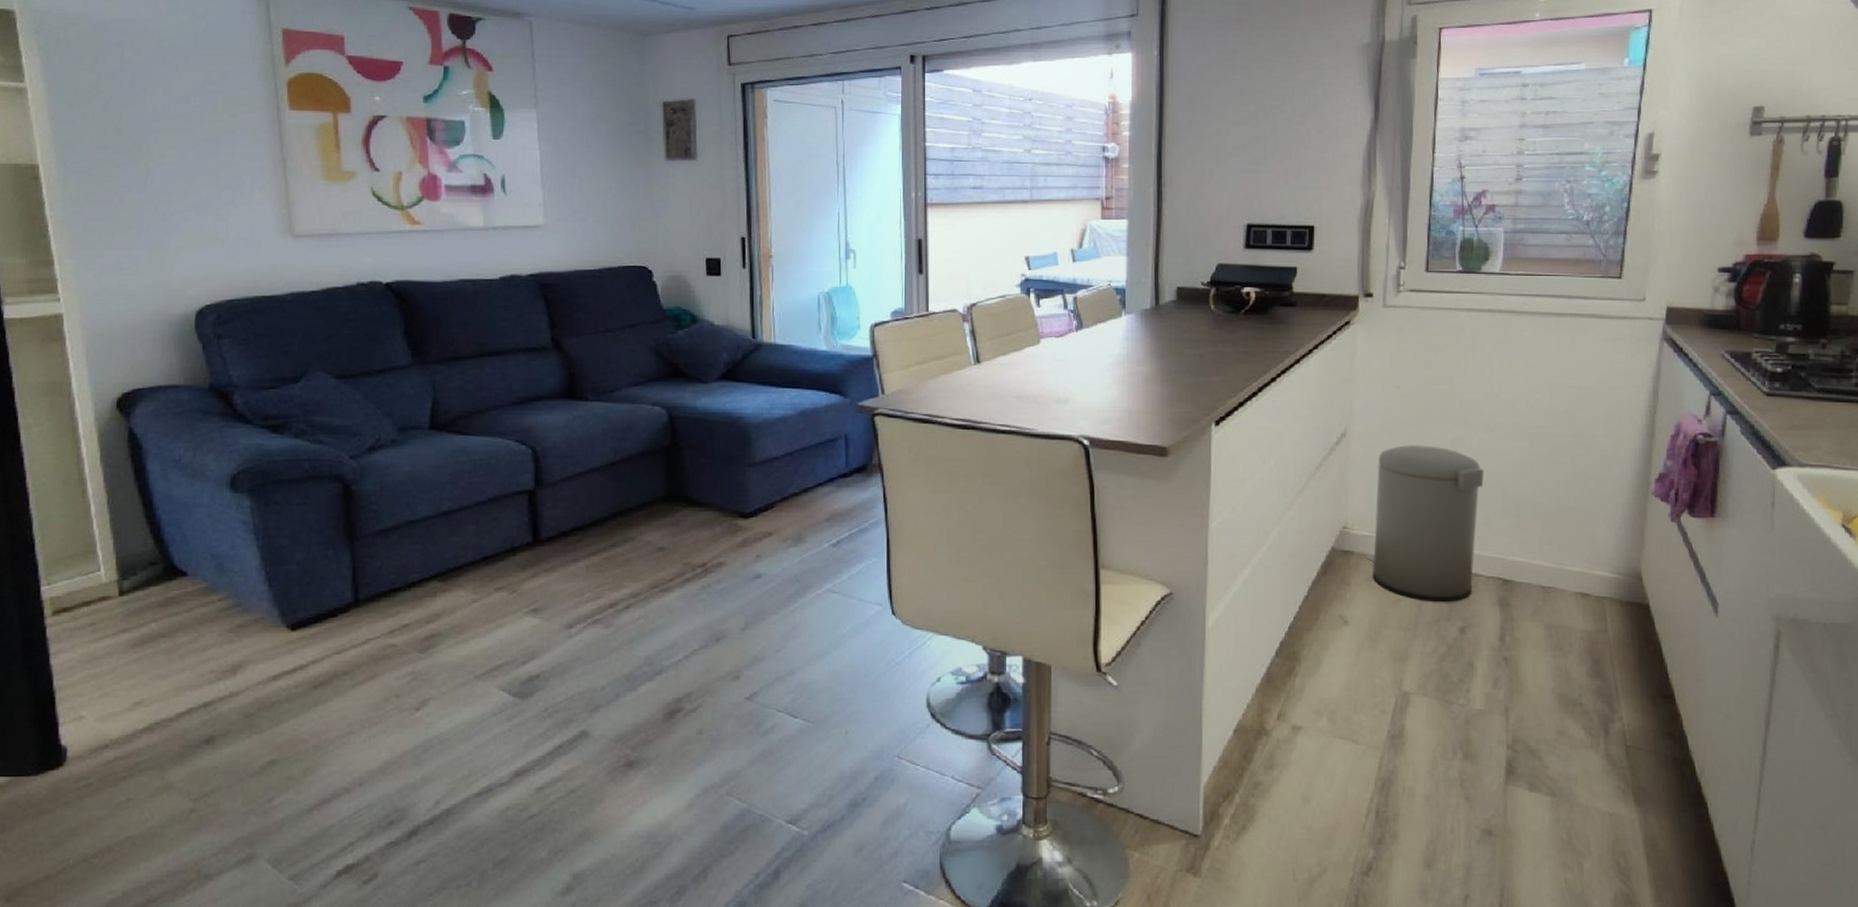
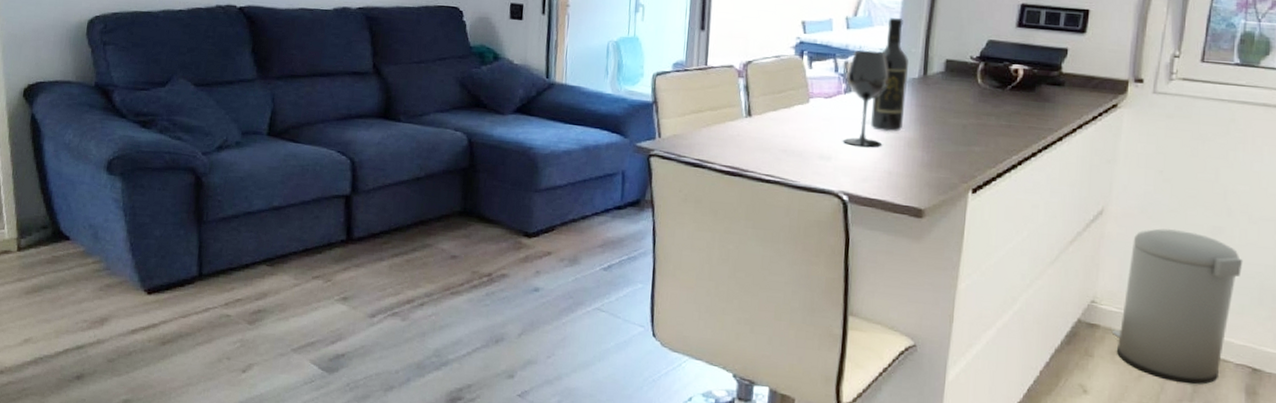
wineglass: none [1077,283,1120,387] -> present [844,50,889,148]
wine bottle: none [1106,247,1141,369] -> present [871,18,908,133]

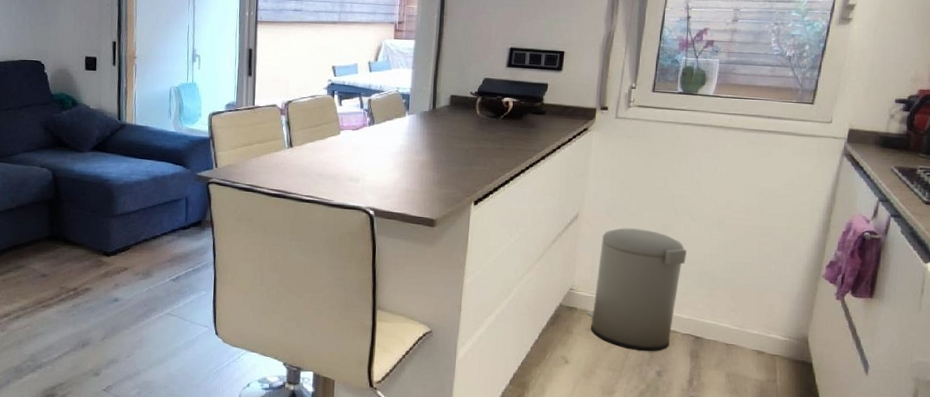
wineglass: present [844,50,889,148] -> none [369,89,405,170]
wine bottle: present [871,18,908,133] -> none [391,62,421,157]

